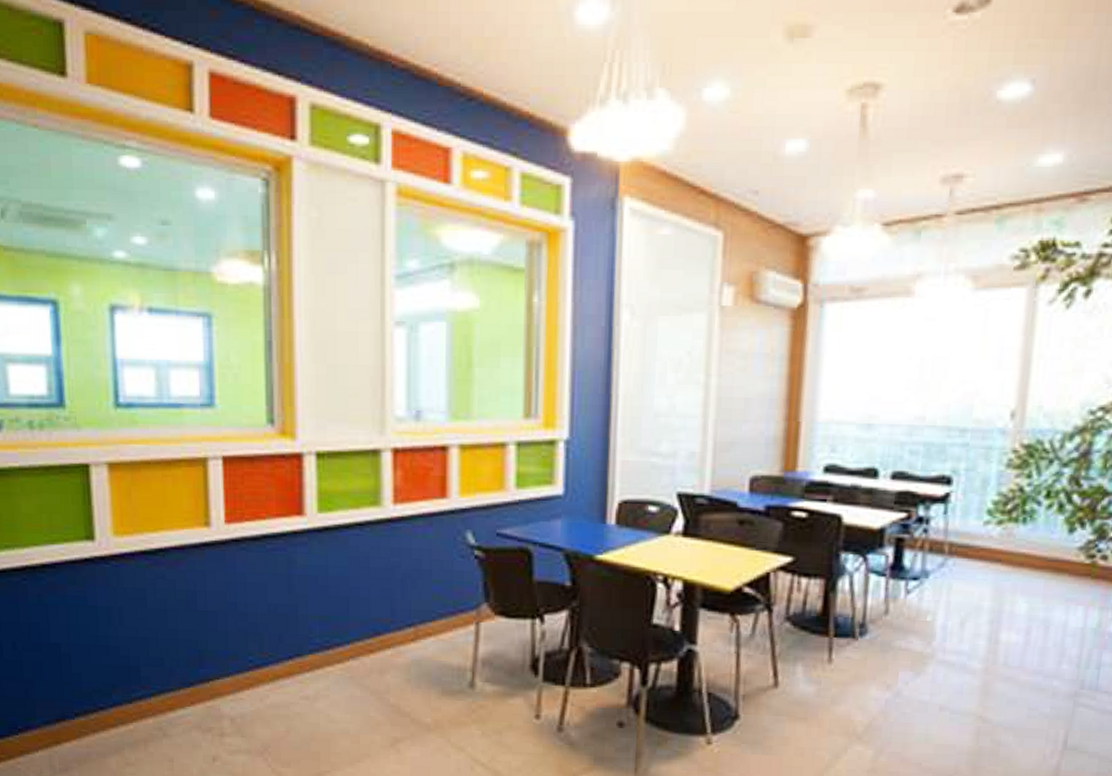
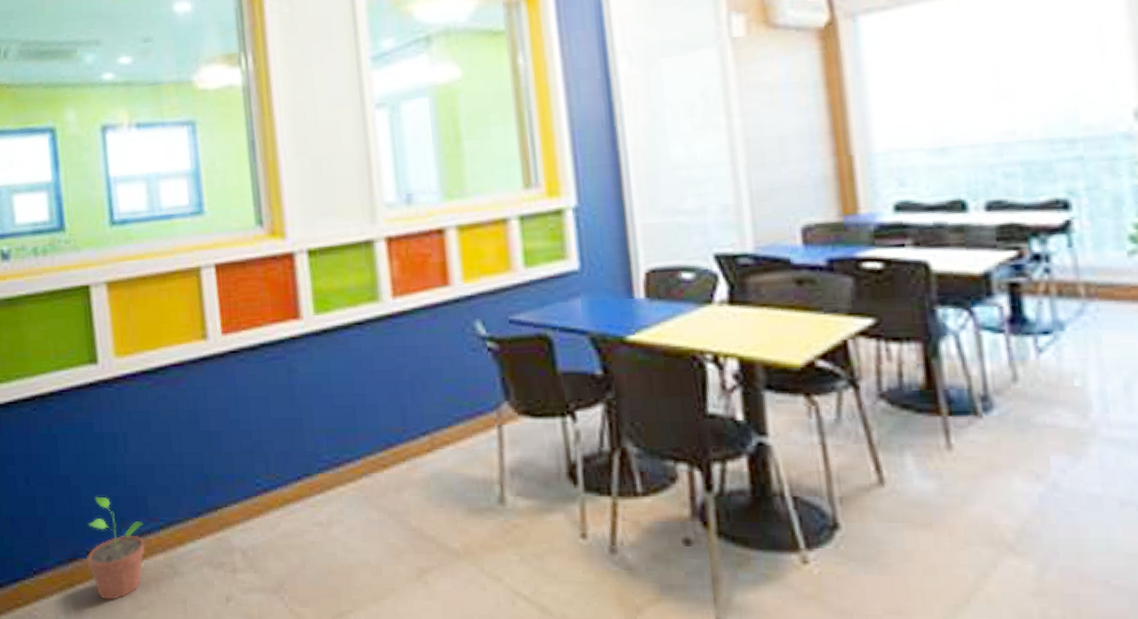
potted plant: none [76,664,135,757] -> present [88,496,145,600]

